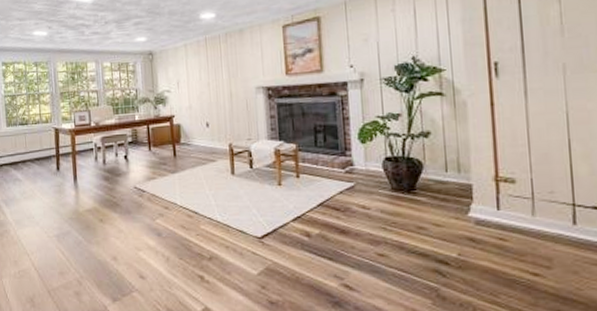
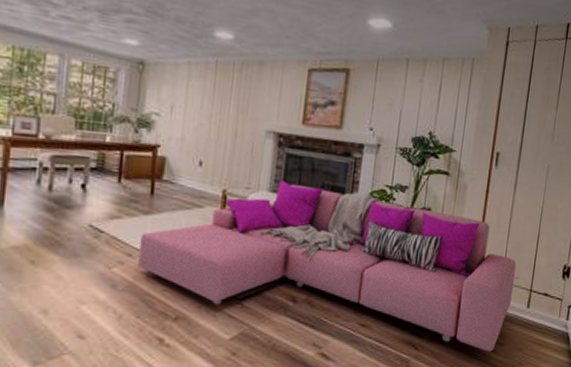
sofa: none [172,126,550,277] -> present [138,179,517,352]

